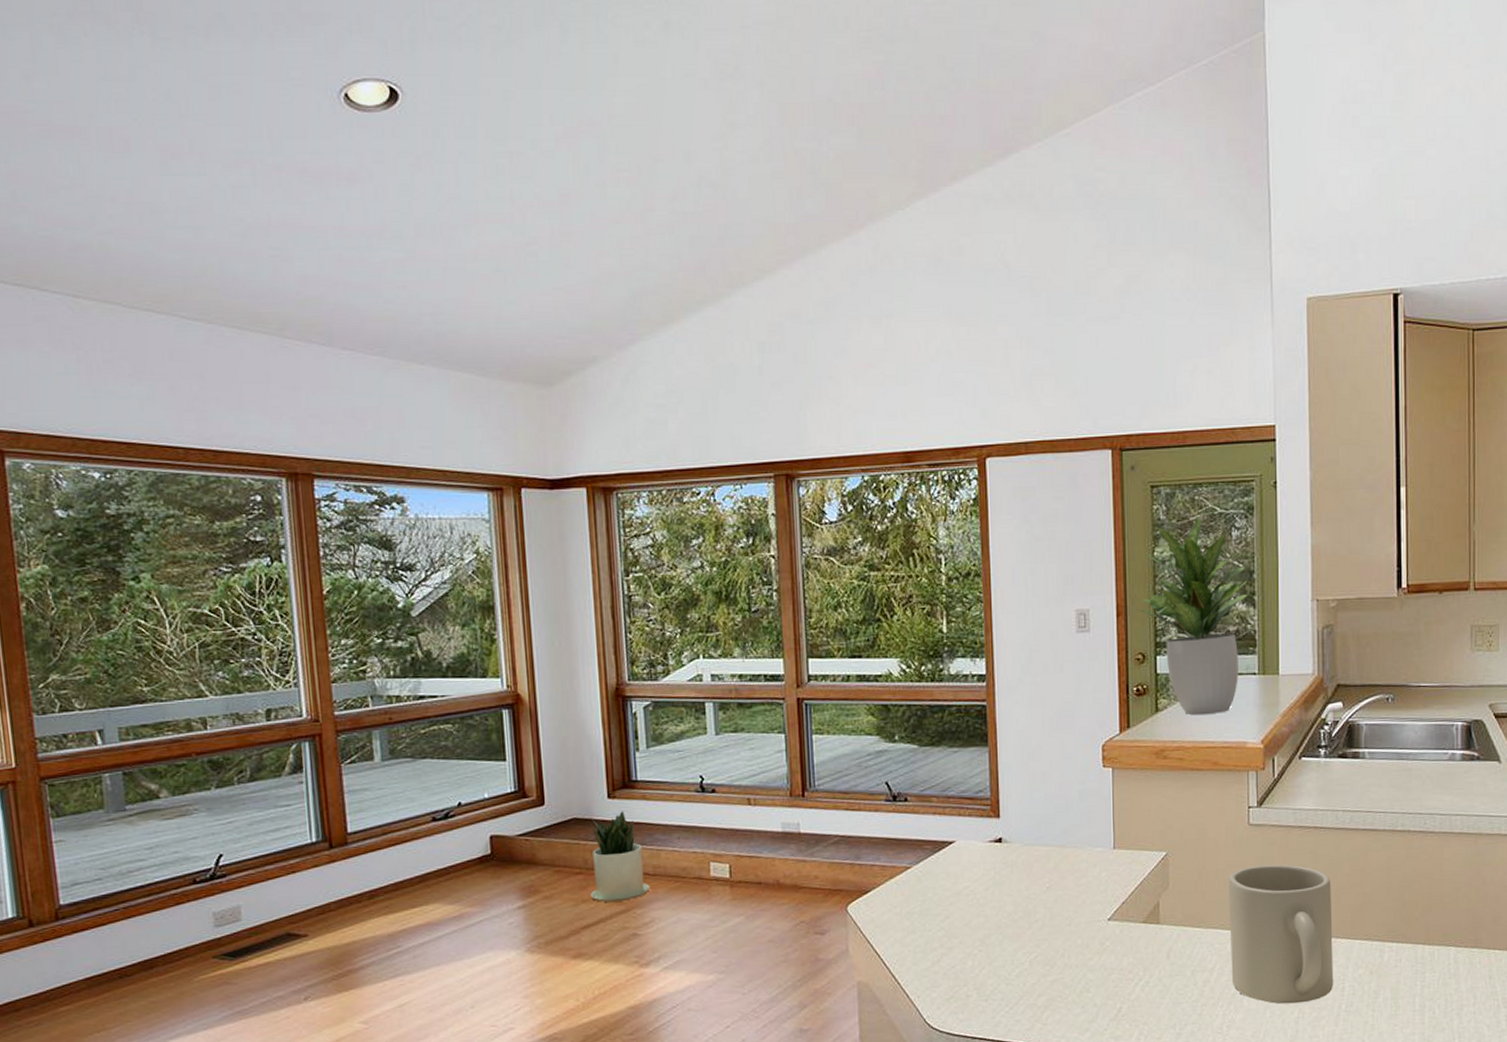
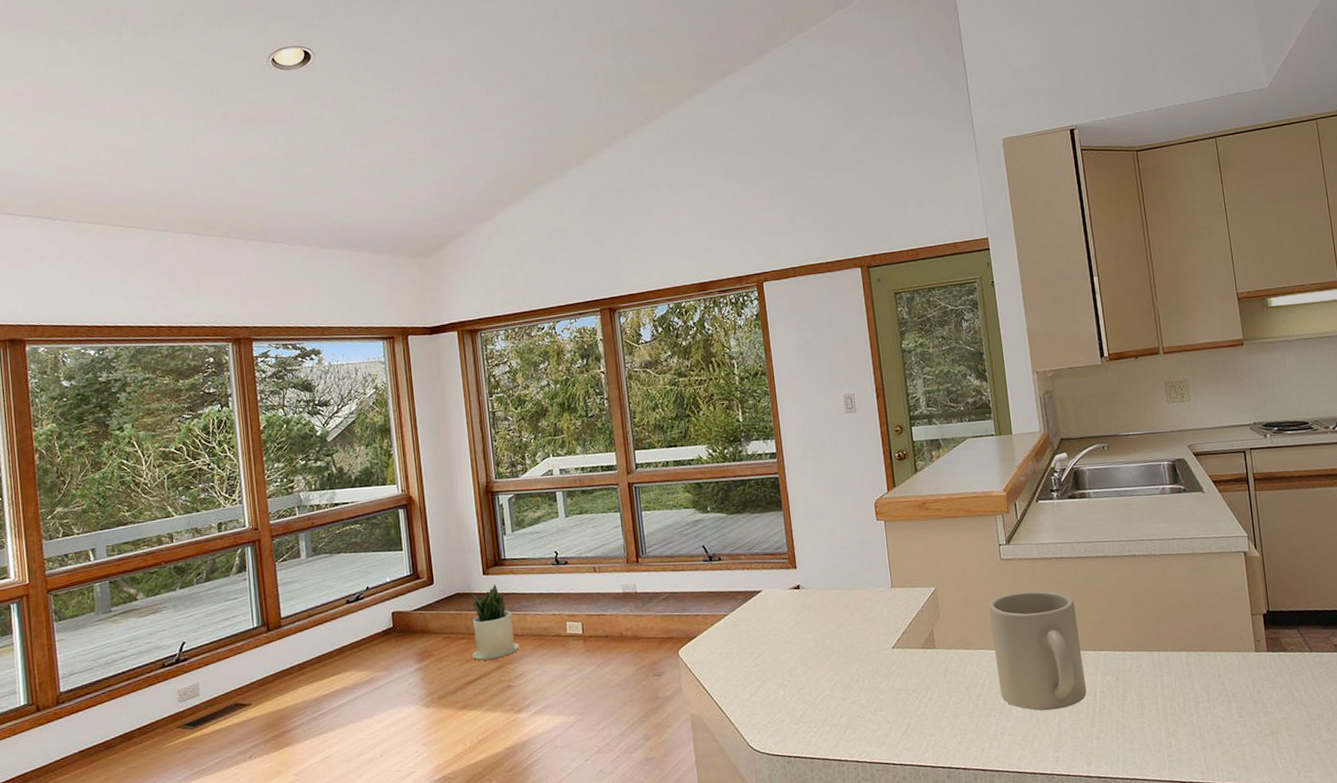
potted plant: present [1130,517,1248,715] -> none [887,314,981,473]

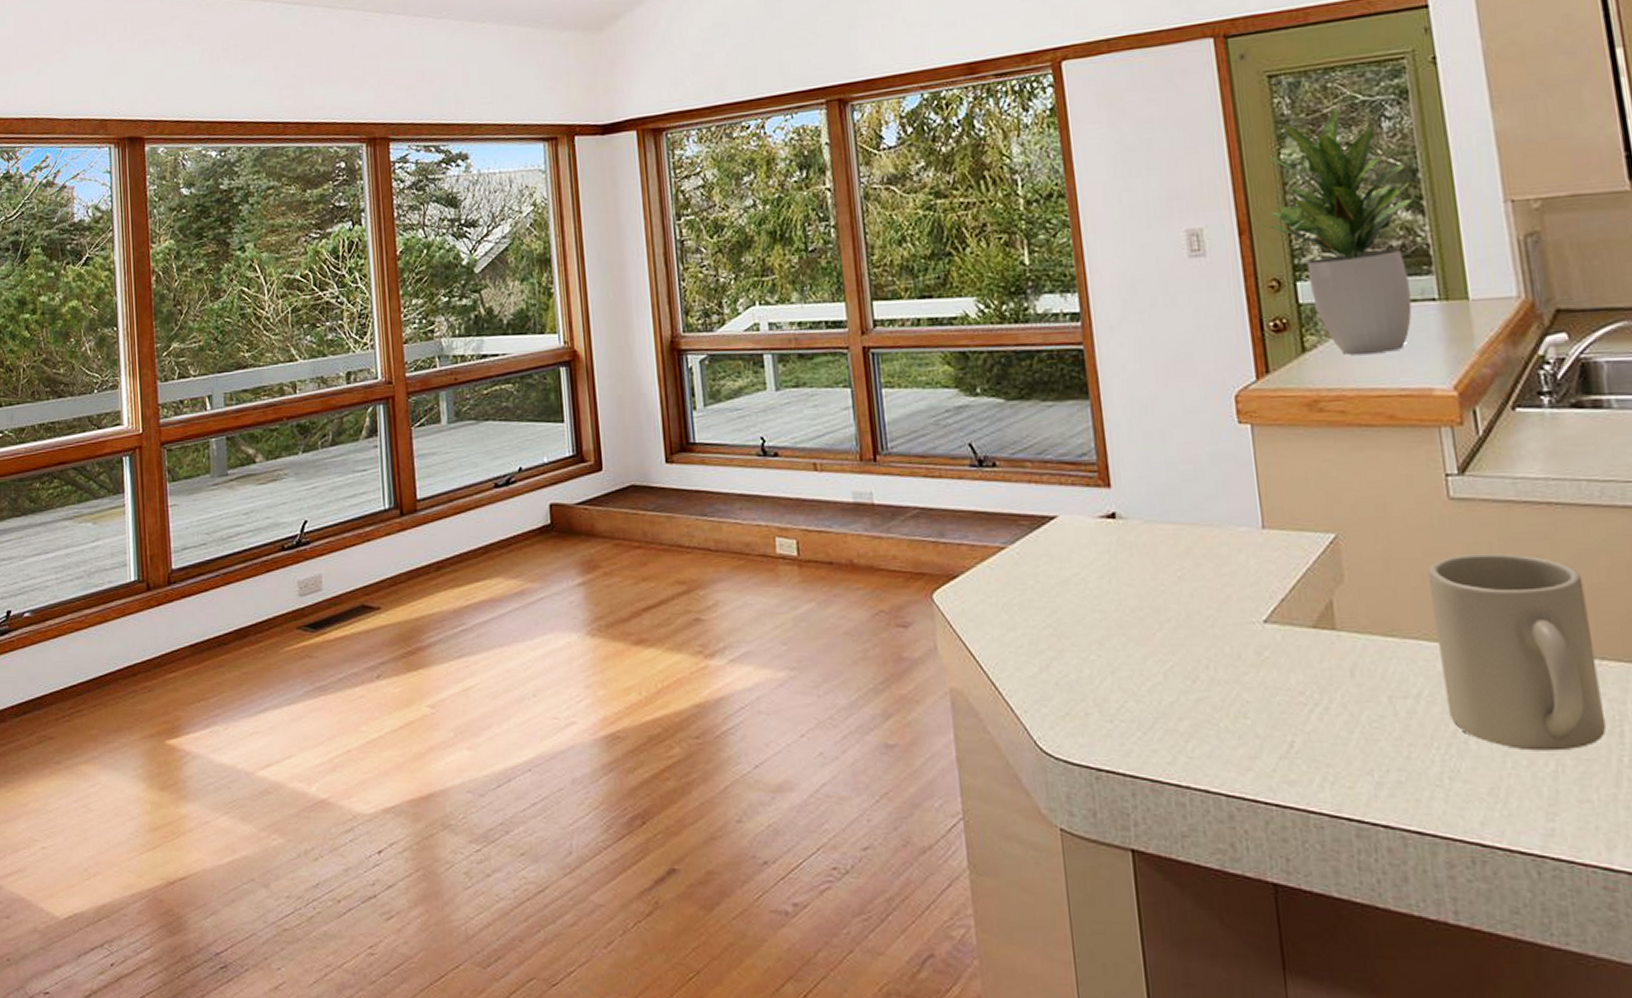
planter: present [469,584,520,661] -> none [648,477,713,581]
potted plant: none [887,314,981,473] -> present [1255,107,1413,355]

